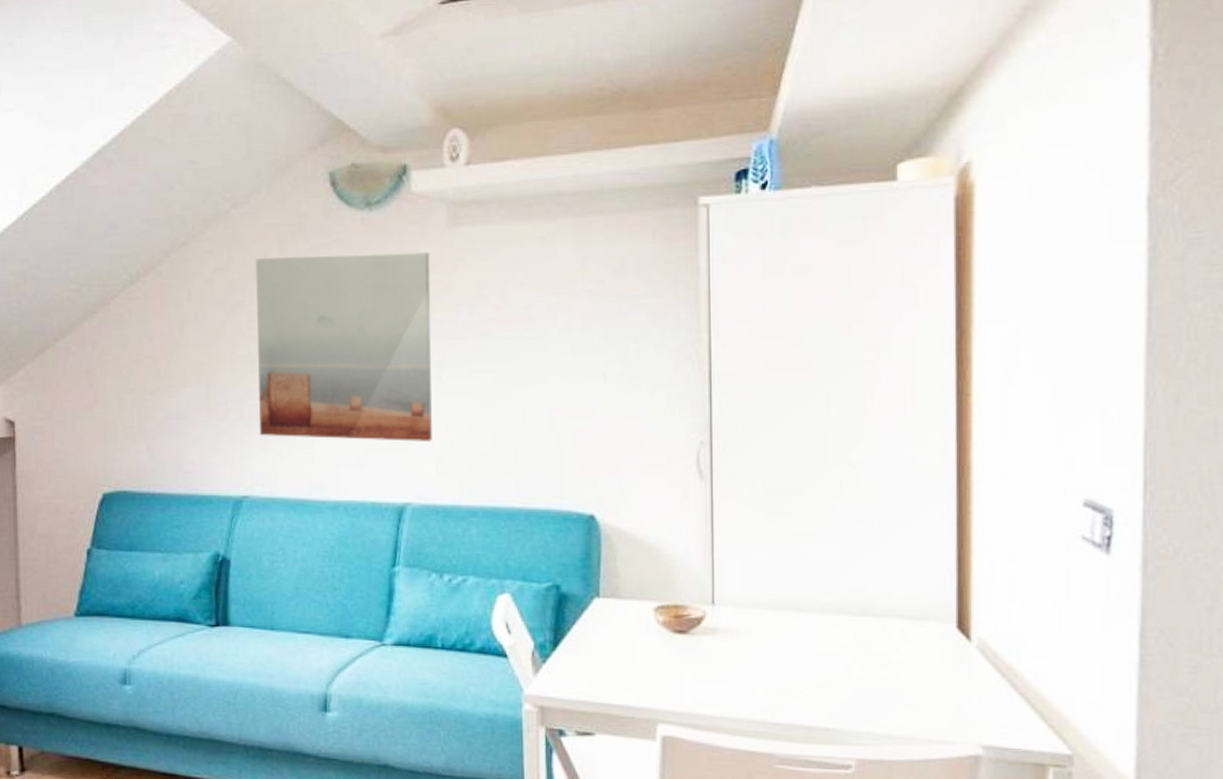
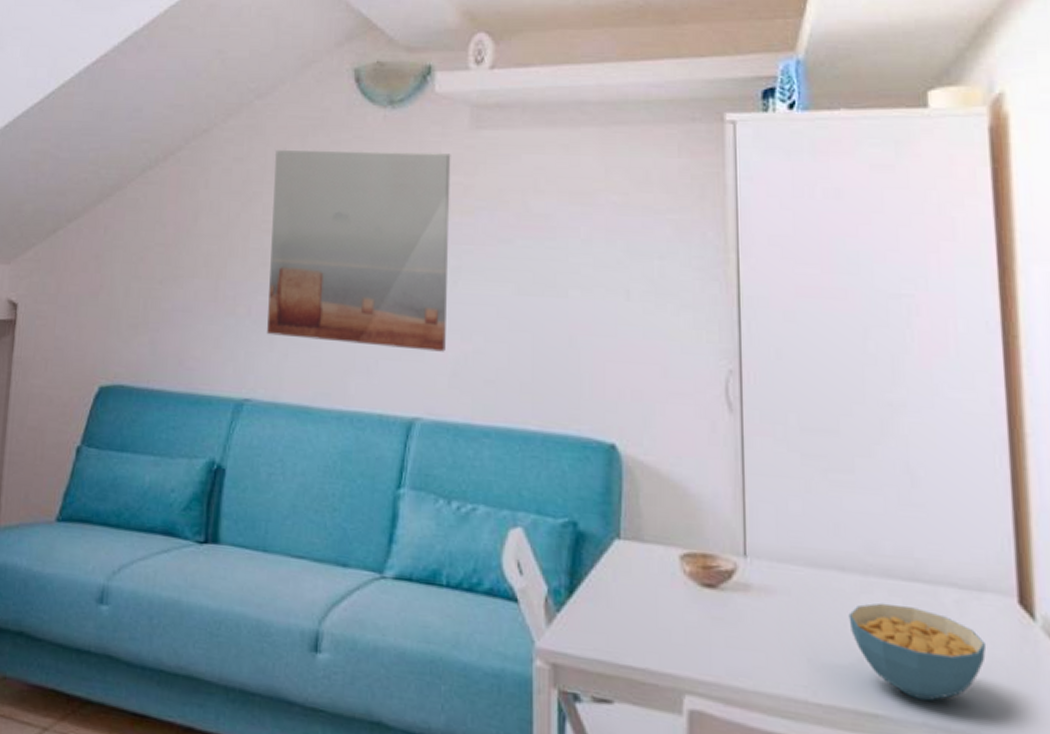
cereal bowl: none [805,636,927,715] -> present [848,602,987,702]

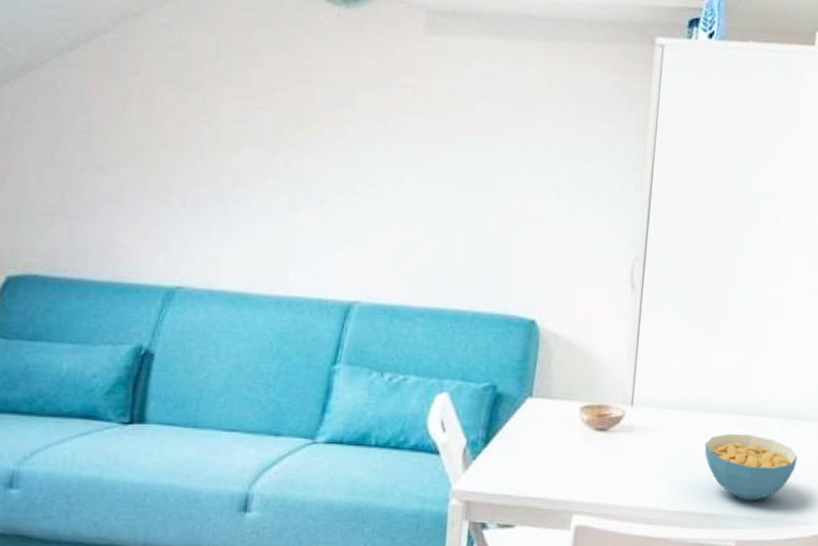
wall art: present [267,150,451,352] -> none [203,40,404,242]

